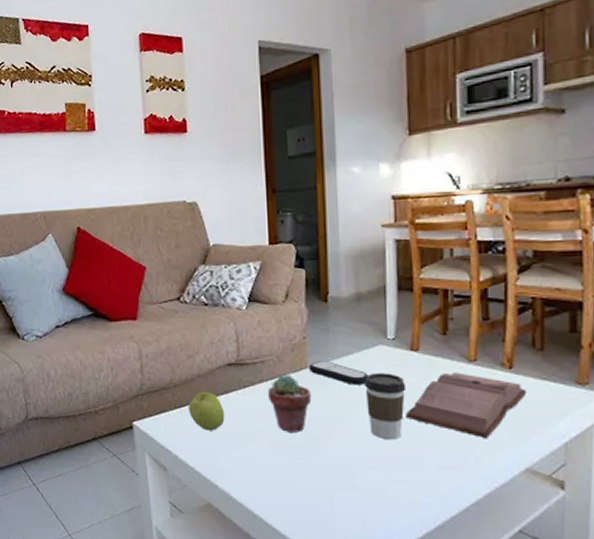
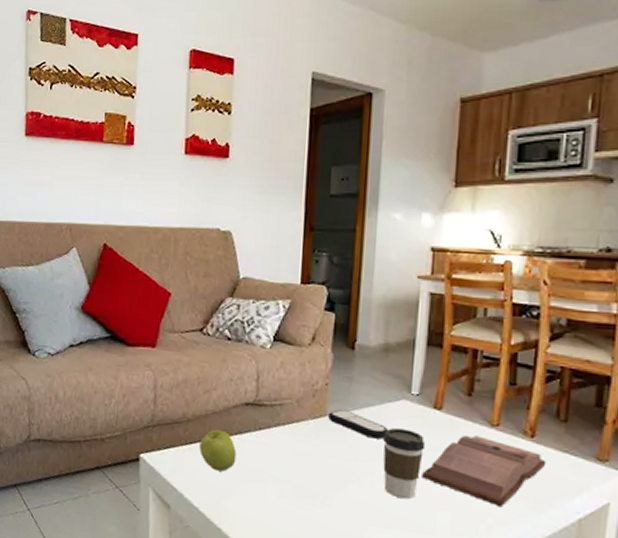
potted succulent: present [268,375,312,434] -> none [283,420,328,483]

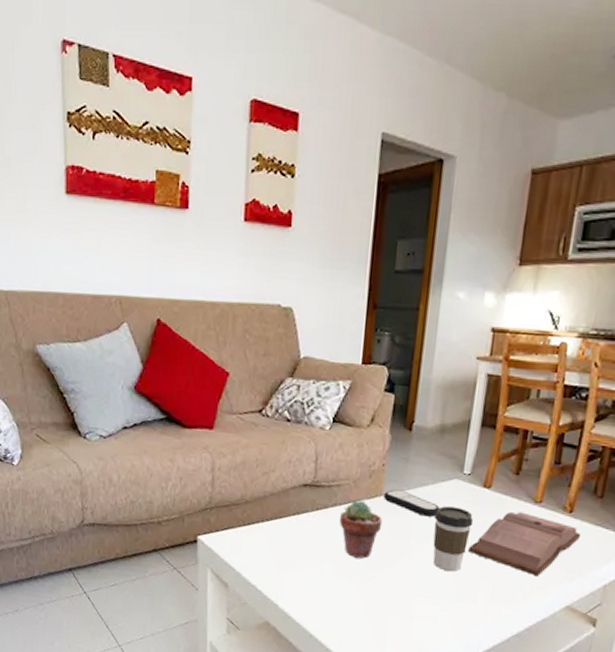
apple: present [199,429,237,472] -> none [257,510,294,551]
potted succulent: none [283,420,328,483] -> present [340,500,383,559]

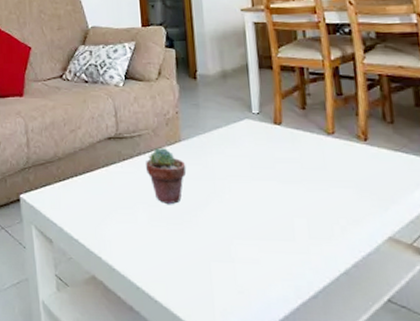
remote control: present [384,489,441,517] -> none [182,134,238,157]
coffee cup: present [432,506,474,571] -> none [234,146,273,209]
hardback book: present [468,512,581,577] -> none [274,145,383,209]

